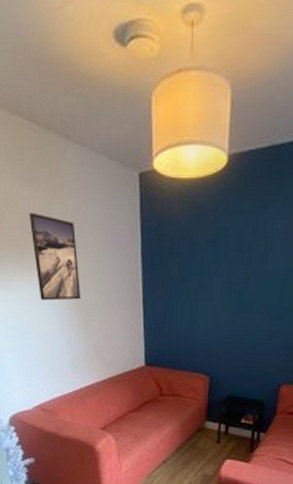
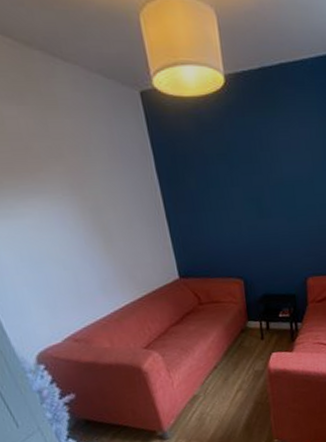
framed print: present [28,212,80,301] -> none [20,133,98,226]

